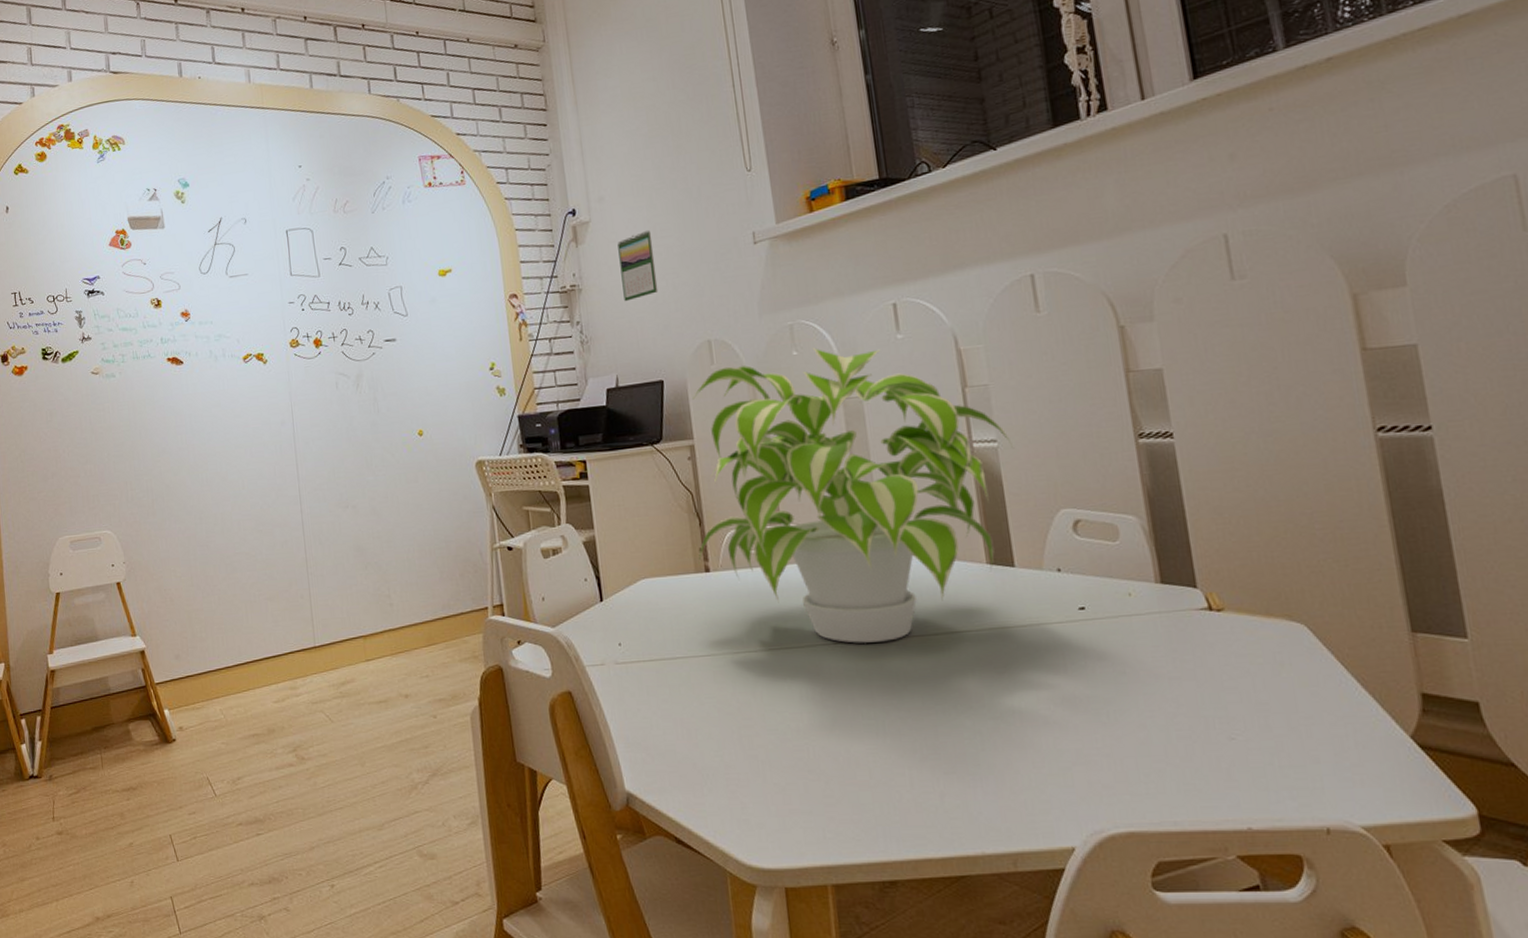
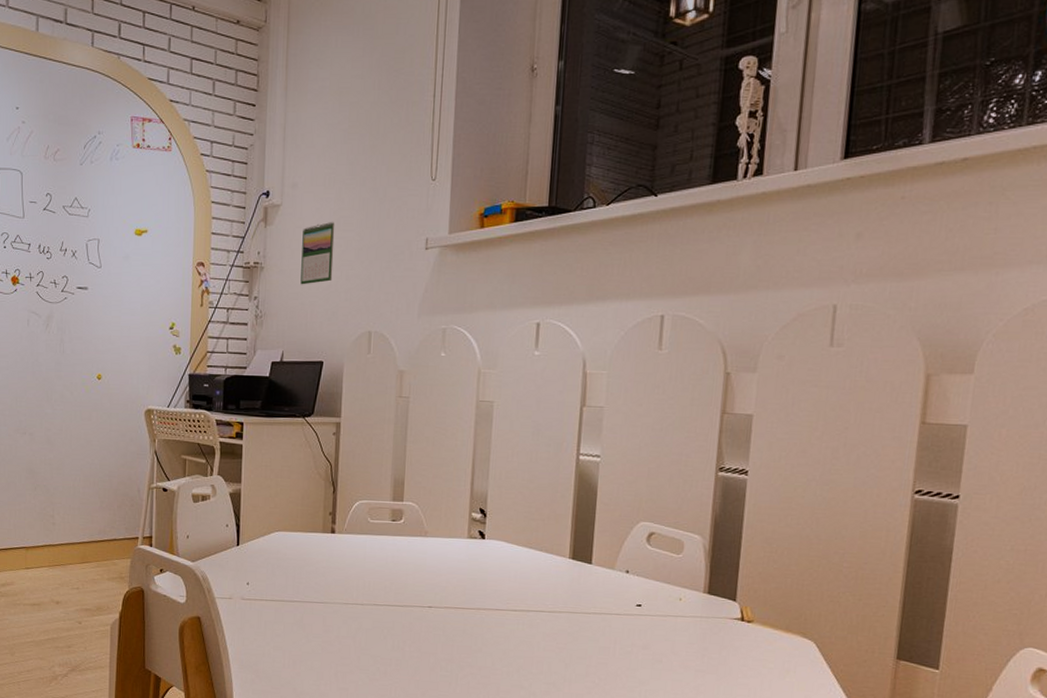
plant: present [693,348,1013,643] -> none [326,352,613,611]

